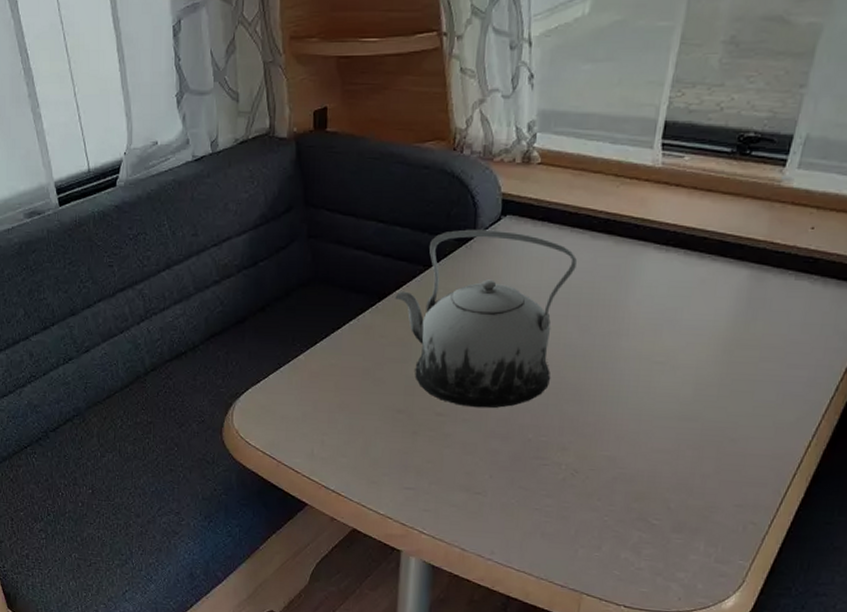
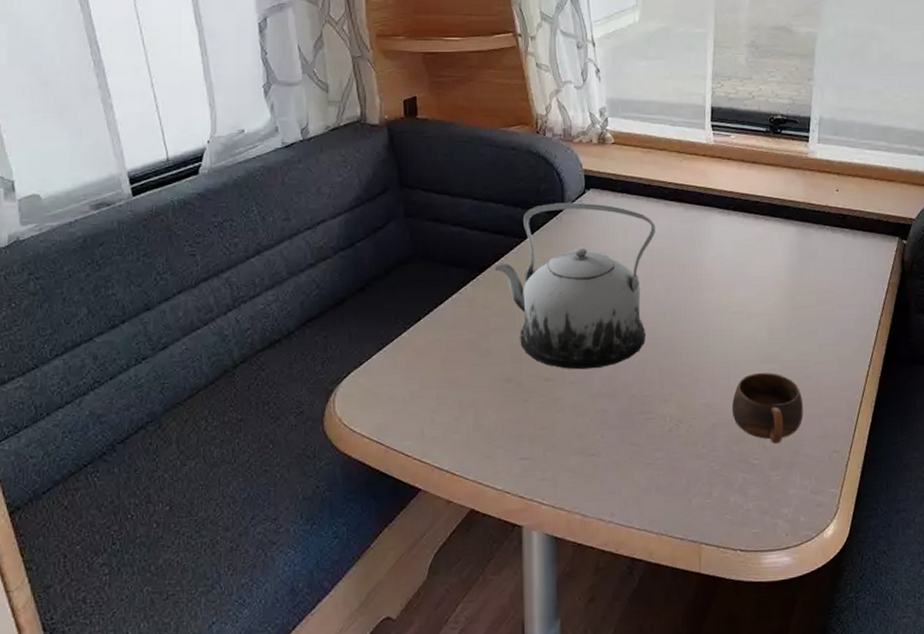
cup: none [636,430,723,507] -> present [731,373,803,444]

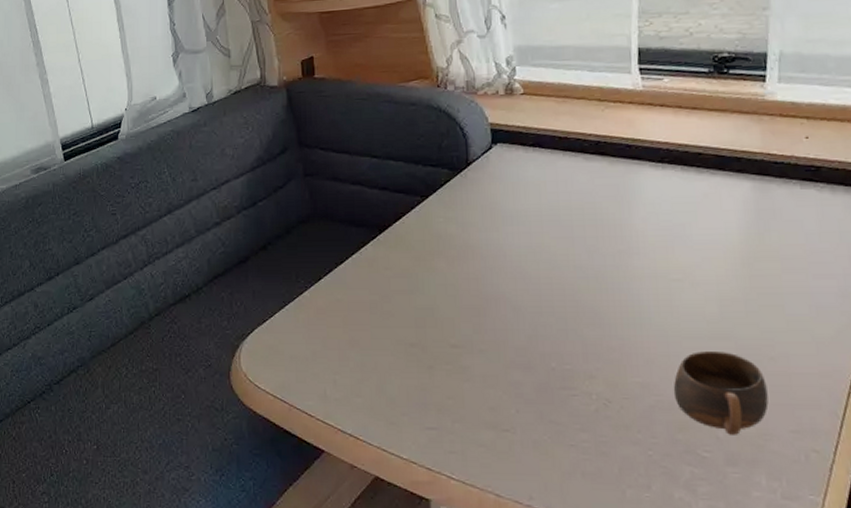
teapot: present [494,202,655,370] -> none [395,158,574,337]

